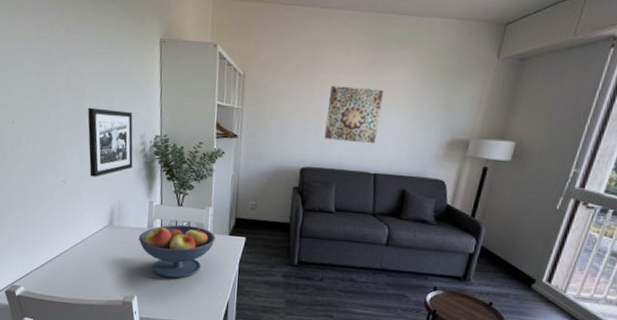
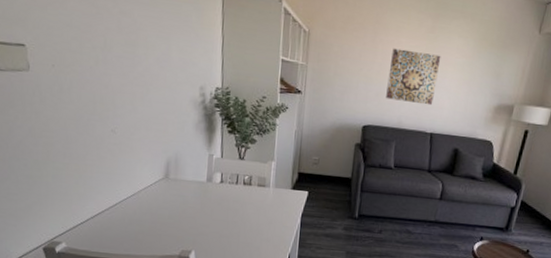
picture frame: present [88,107,133,177] -> none [141,54,192,128]
fruit bowl: present [138,224,215,279] -> none [196,178,278,232]

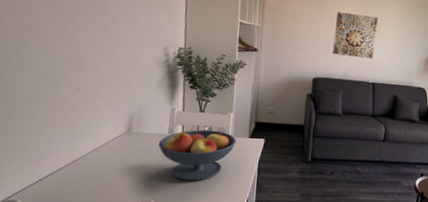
fruit bowl: none [196,178,278,232] -> present [158,129,236,181]

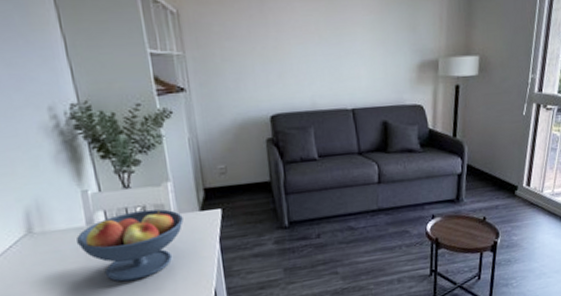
wall art: present [333,11,378,59] -> none [286,15,348,79]

